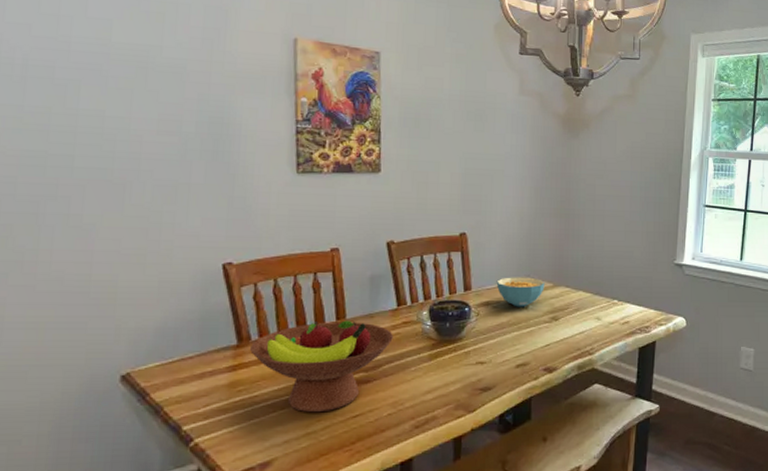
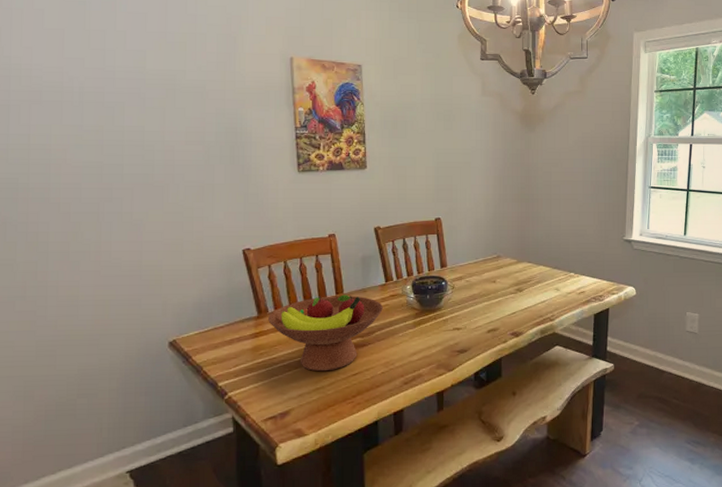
cereal bowl: present [496,277,545,307] -> none [468,255,510,281]

